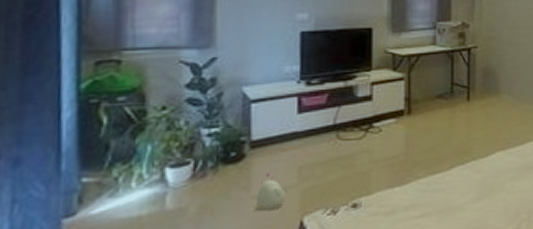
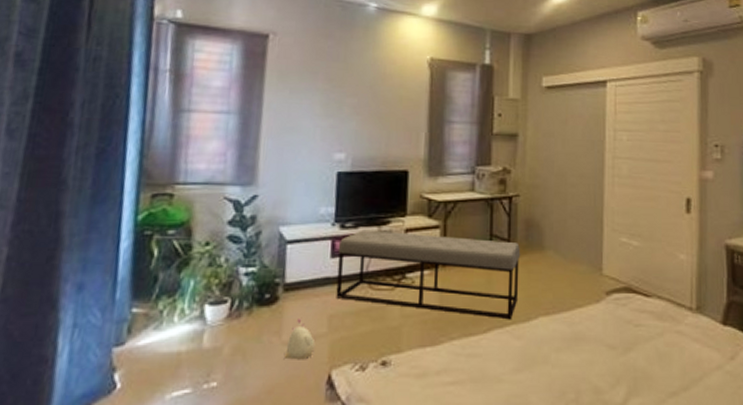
bench: none [304,85,479,157] -> present [336,230,521,320]

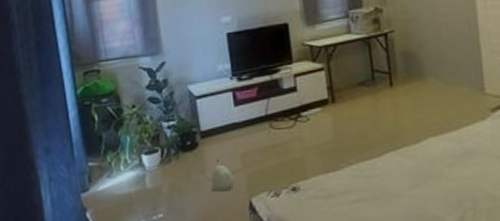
bench: present [336,230,521,320] -> none [238,74,407,143]

